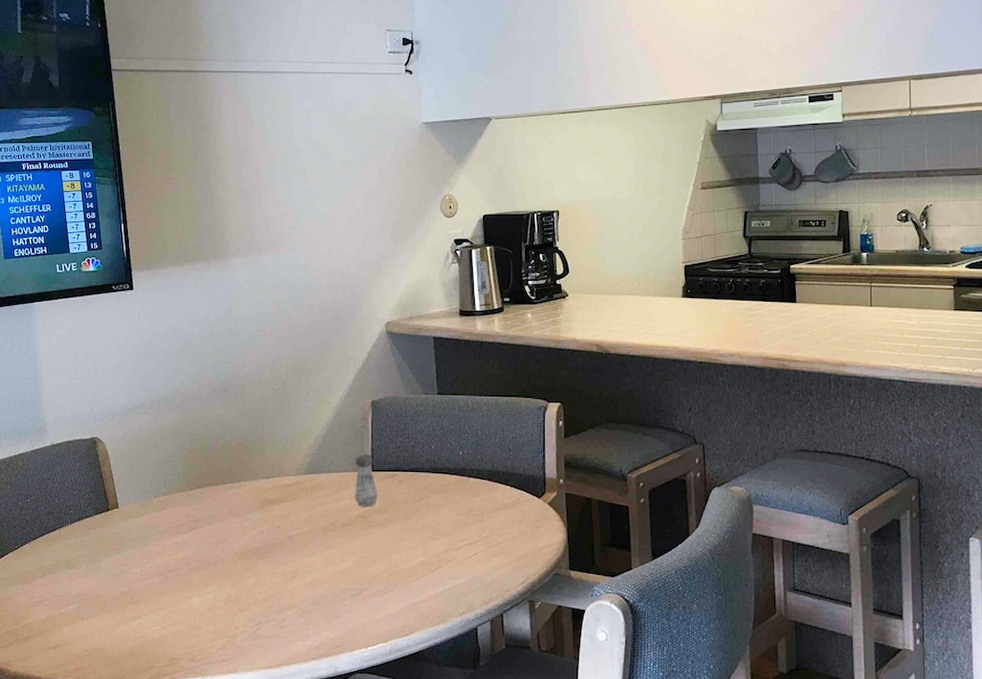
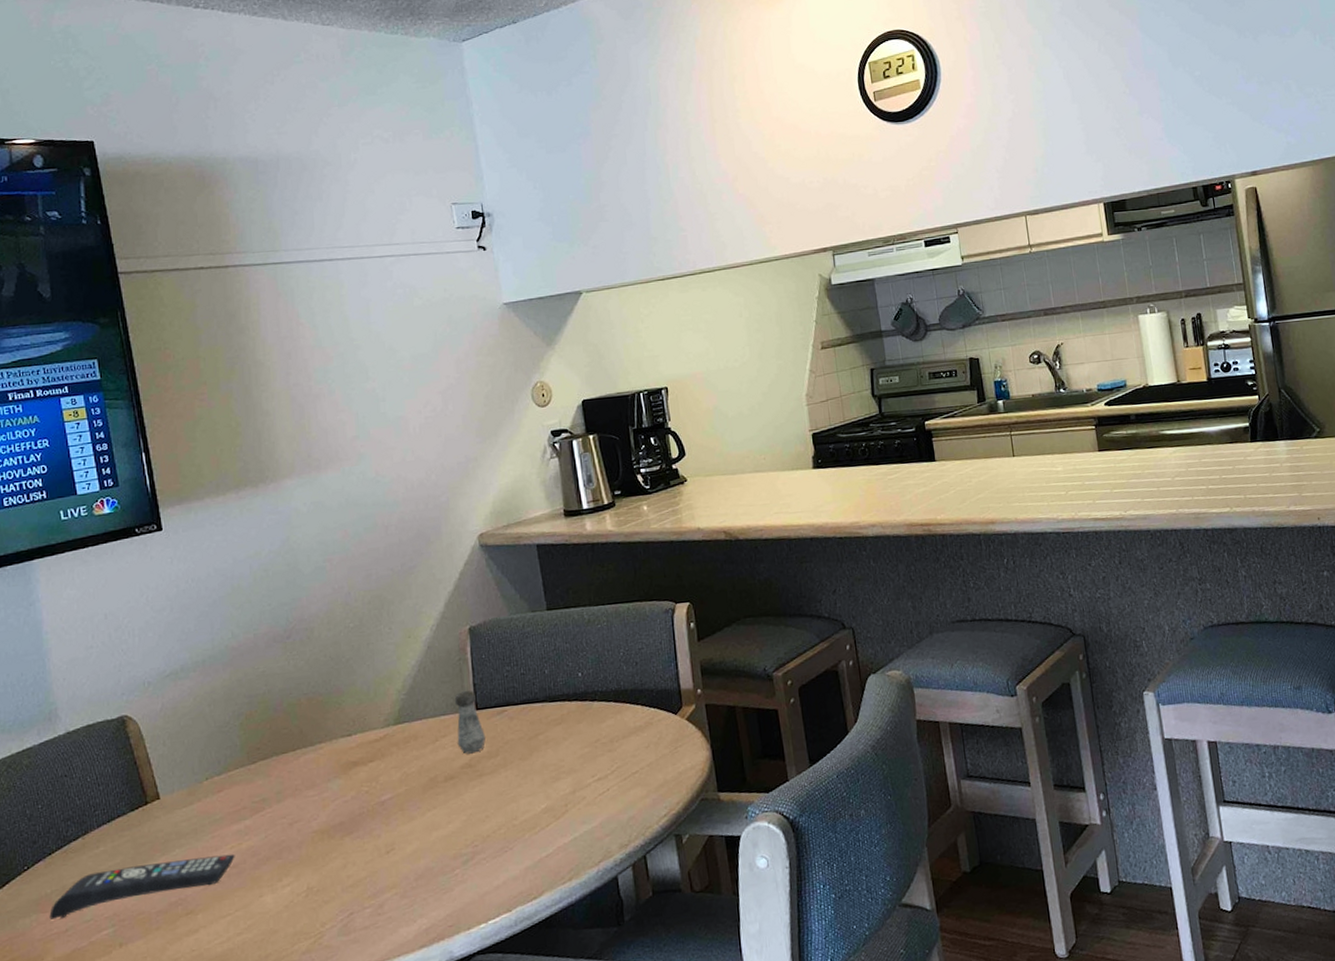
remote control: none [31,558,173,590] -> present [49,853,235,920]

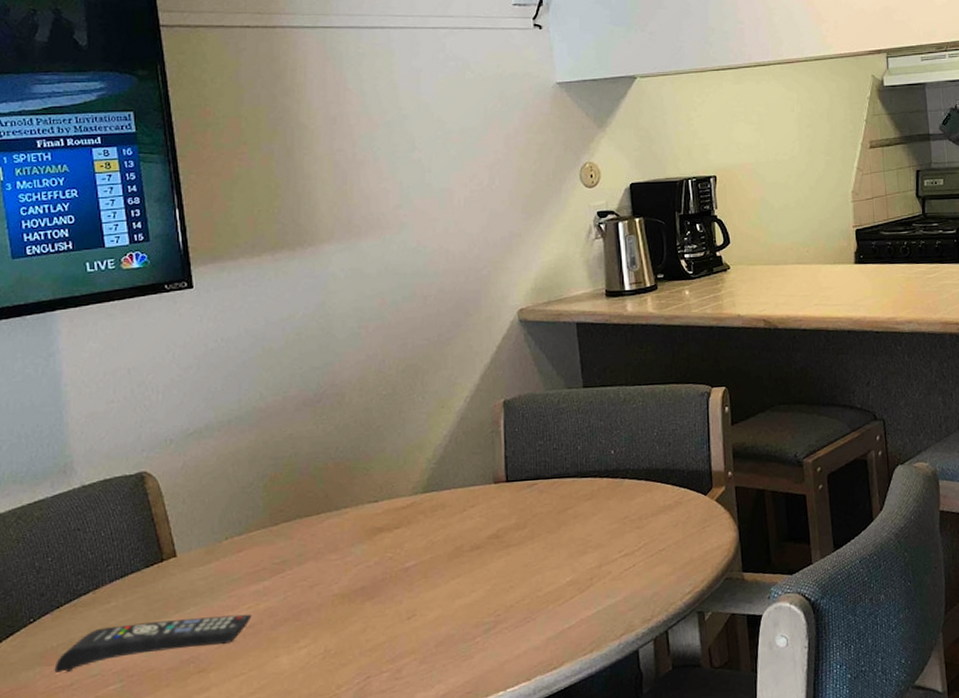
salt shaker: present [454,691,485,754] -> none [485,463,514,525]

